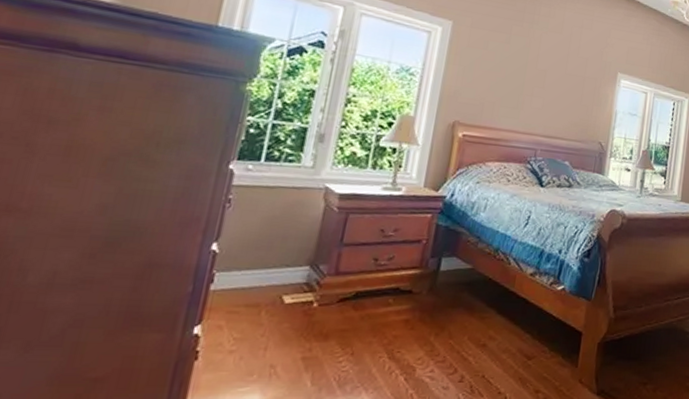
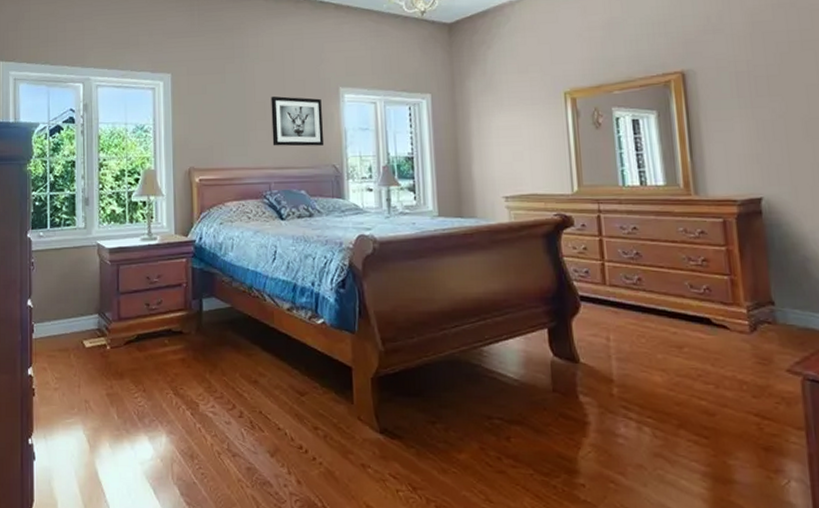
wall art: none [546,67,600,123] -> present [271,96,325,147]

